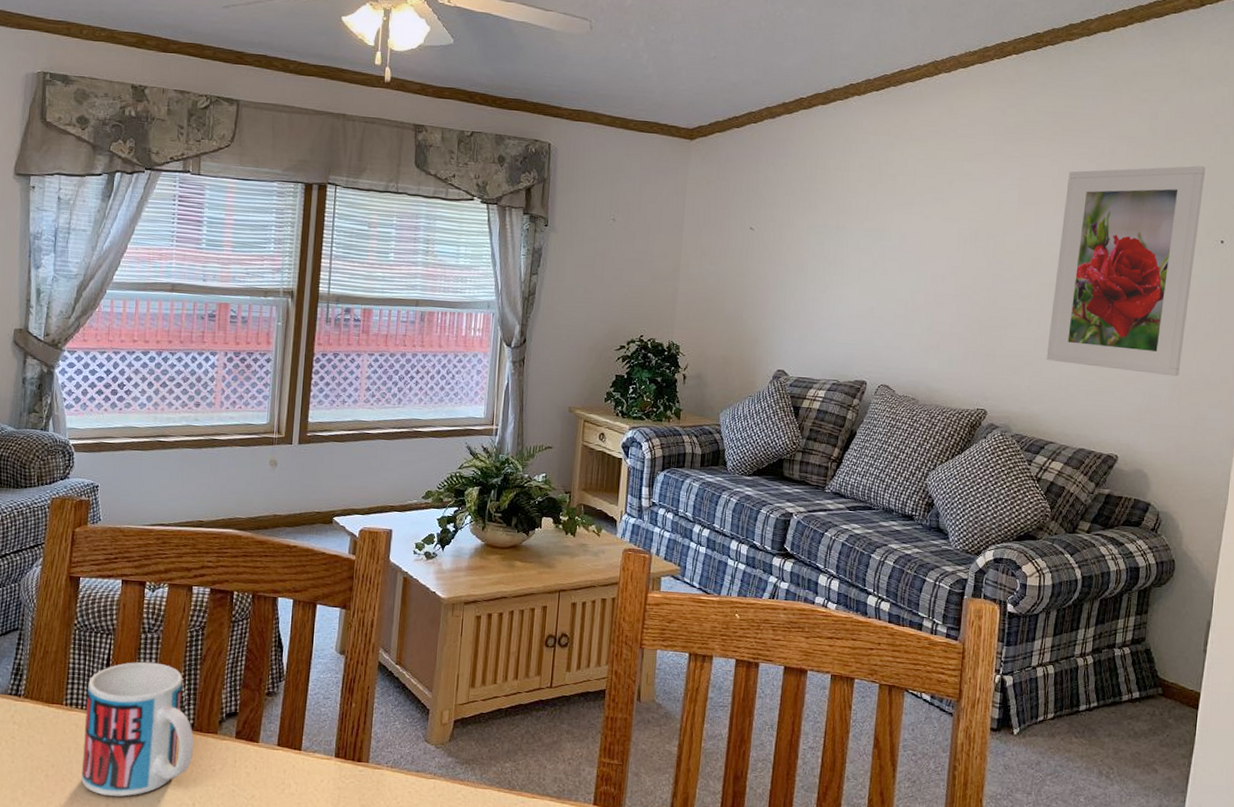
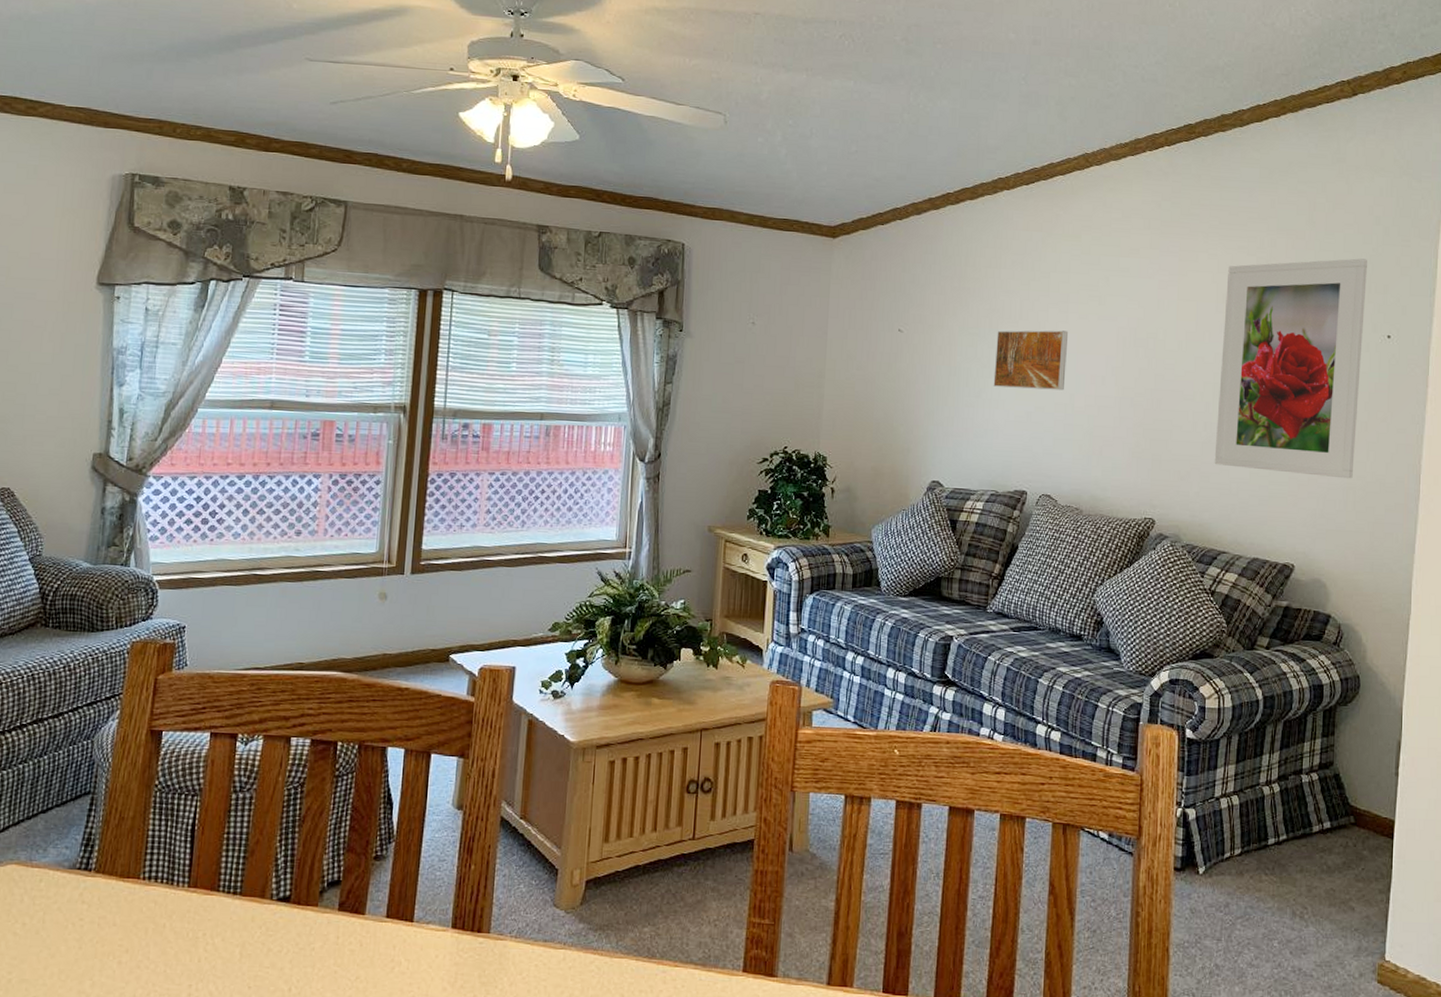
mug: present [81,661,194,797] -> none [160,825,291,985]
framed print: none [838,230,912,288] -> present [993,330,1069,391]

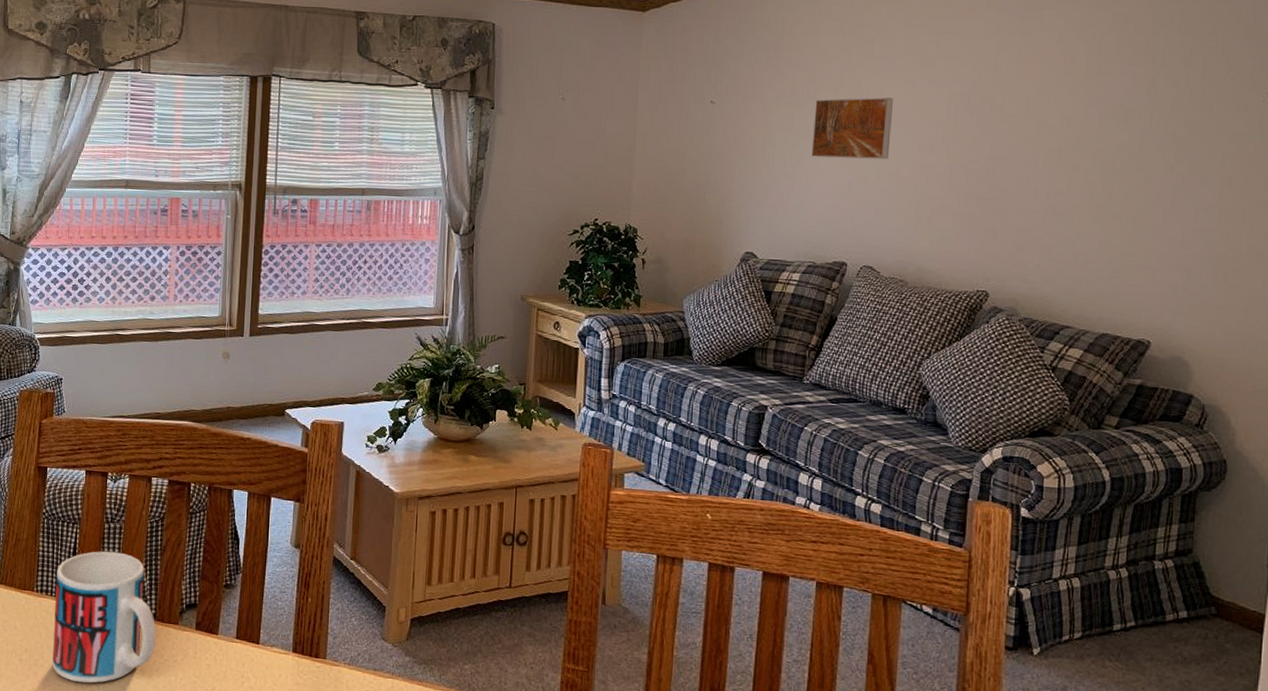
mug: none [160,825,291,985] -> present [52,551,157,684]
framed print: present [1214,258,1367,479] -> none [1058,9,1248,250]

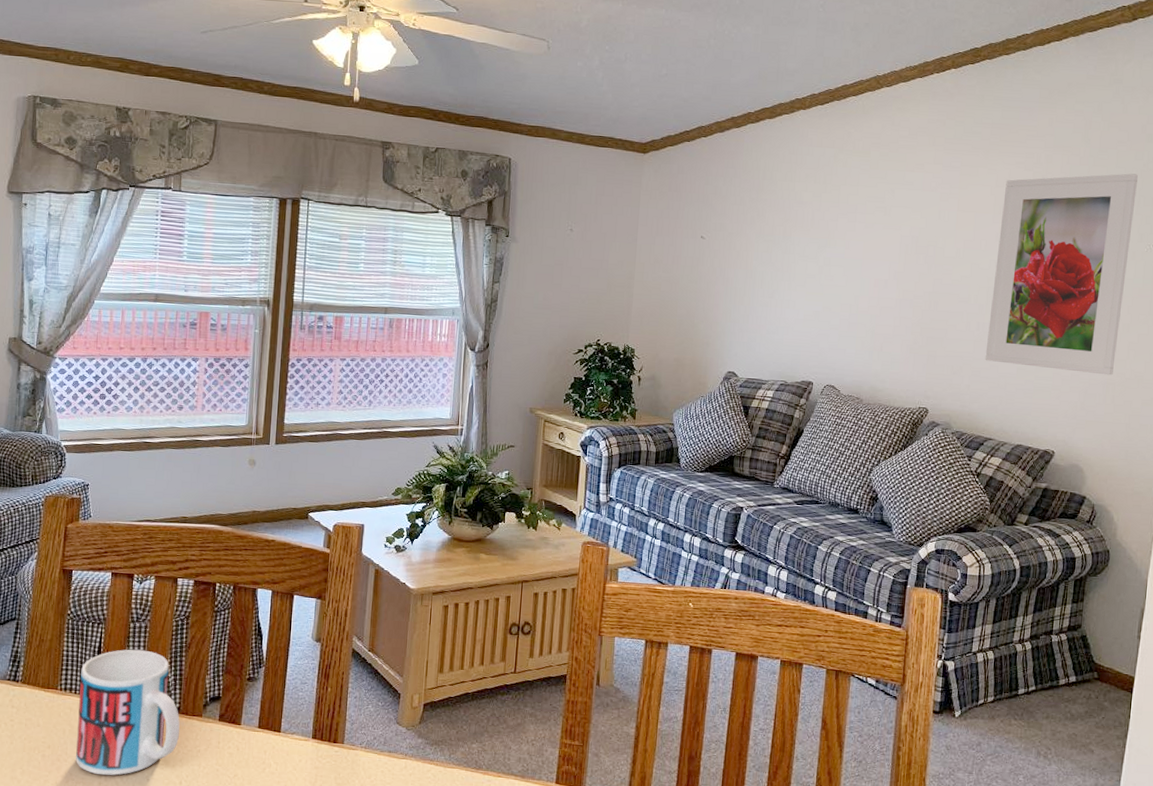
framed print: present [811,97,894,160] -> none [785,238,856,293]
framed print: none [1058,9,1248,250] -> present [985,173,1138,376]

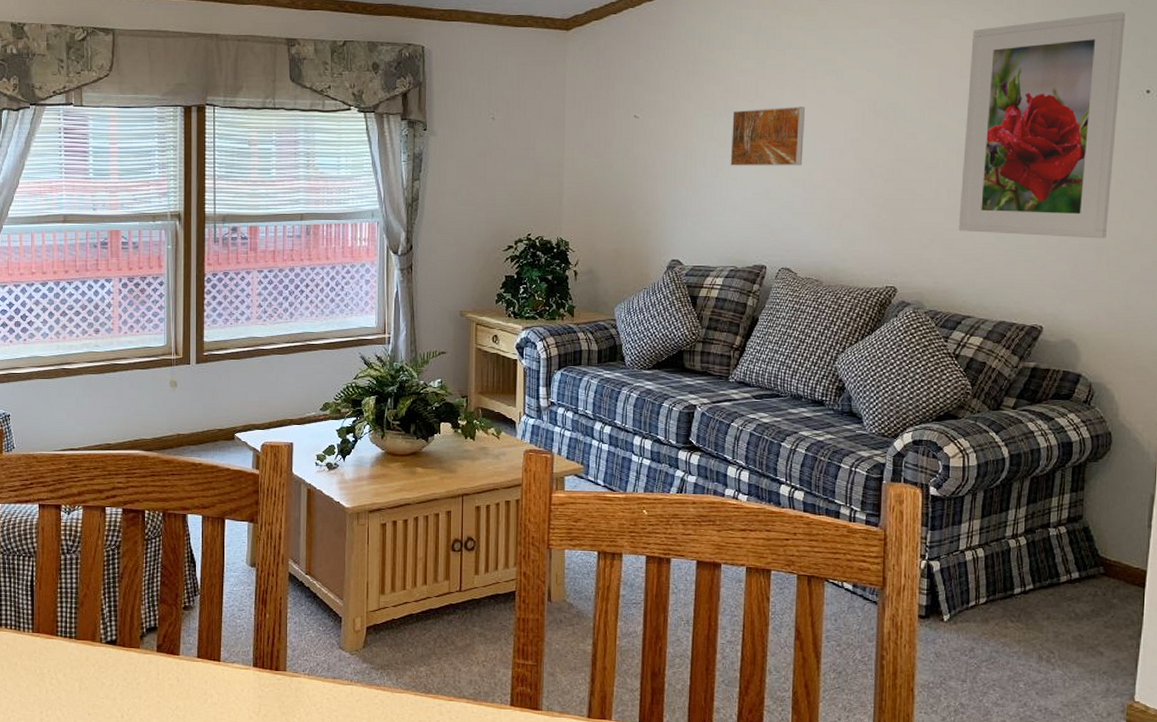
mug: present [76,649,181,776] -> none [15,581,119,711]
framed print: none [785,238,856,293] -> present [730,107,806,166]

